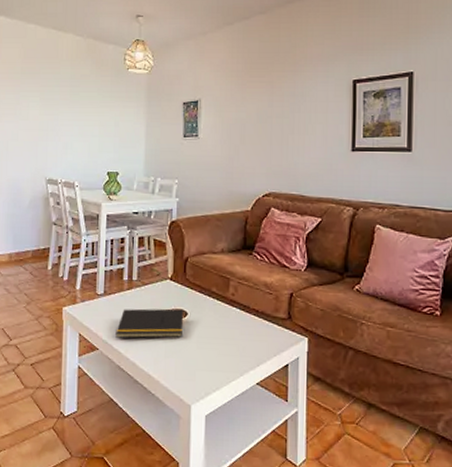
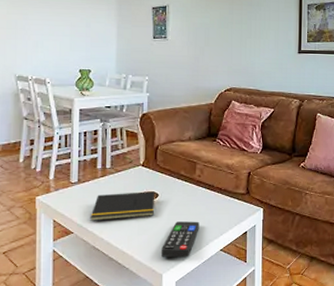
remote control: none [189,346,233,389] -> present [160,221,199,258]

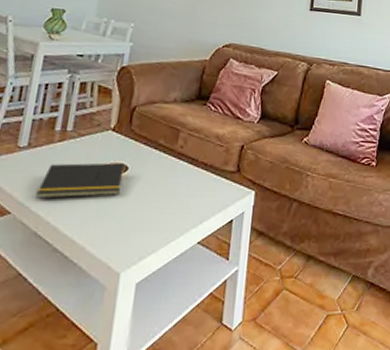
remote control: present [160,221,199,258] -> none [121,203,176,251]

